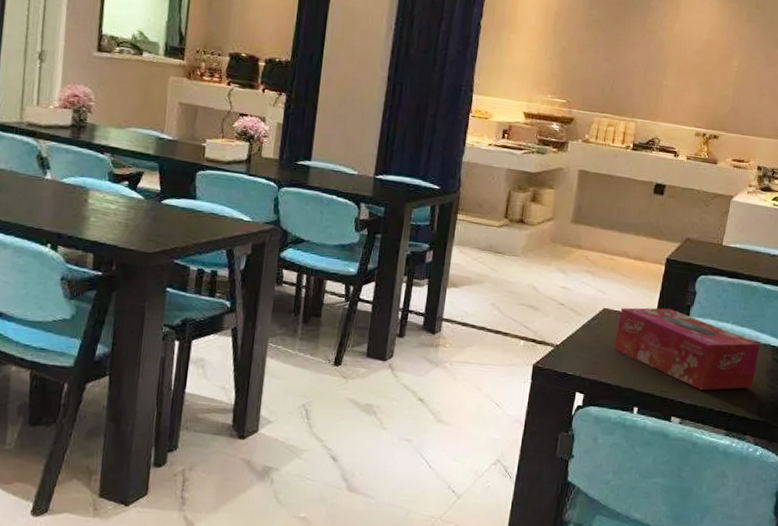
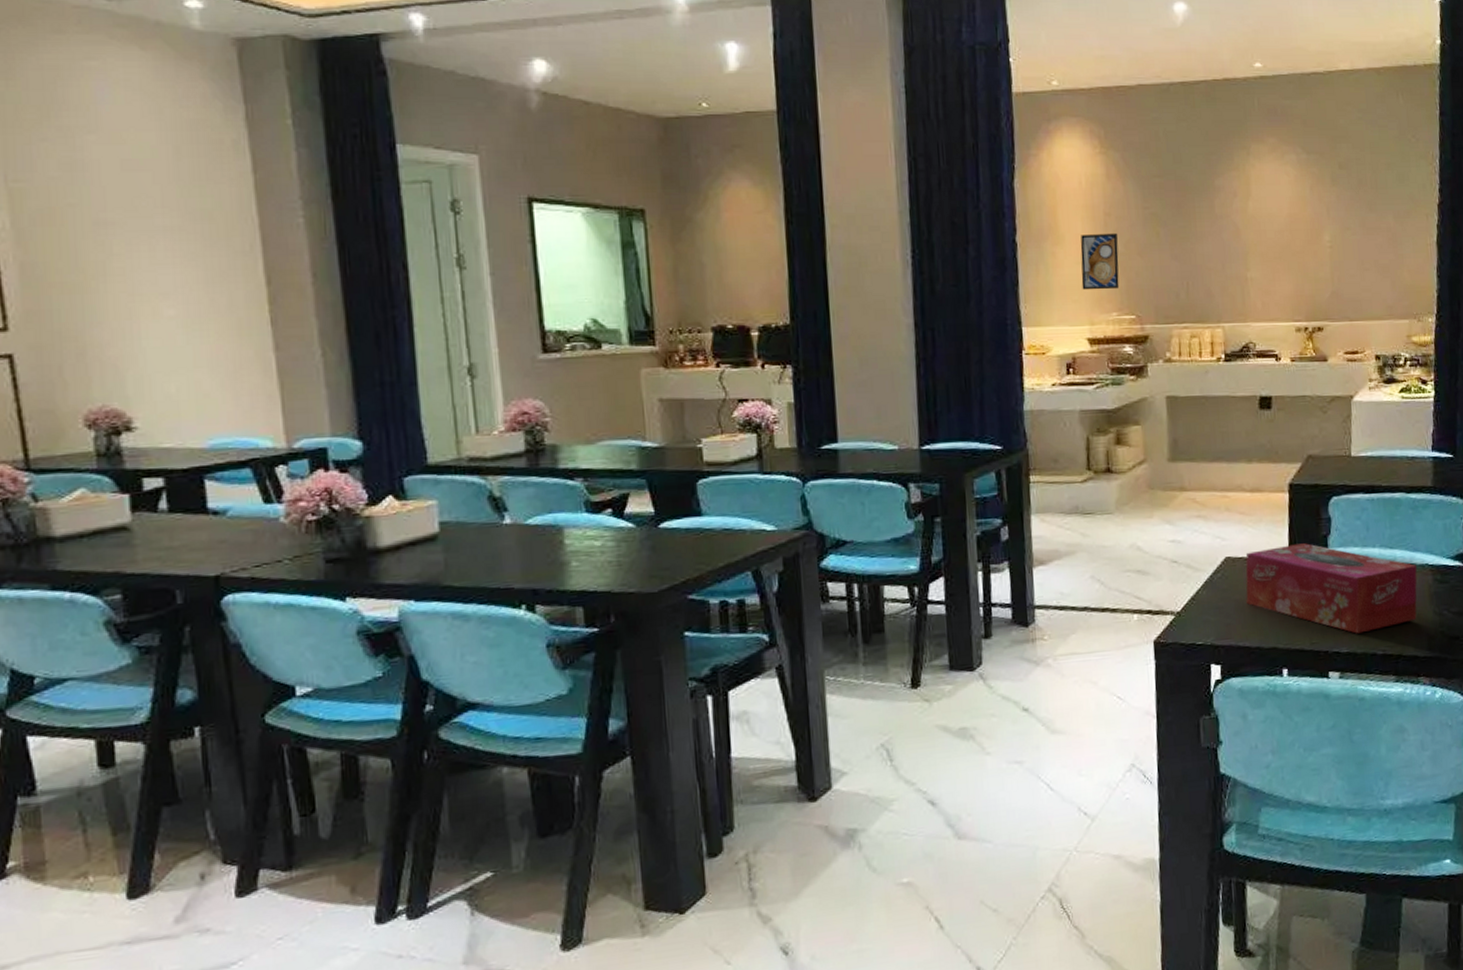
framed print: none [527,28,564,77] -> present [1080,232,1120,290]

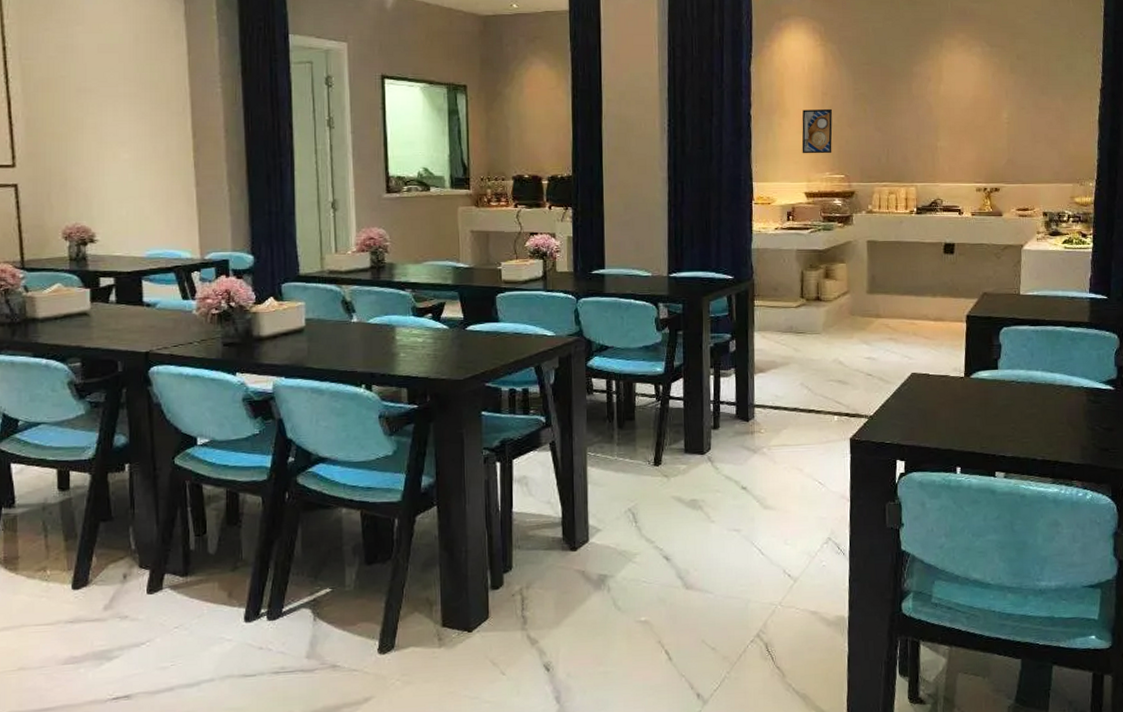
tissue box: present [1245,543,1417,634] -> none [928,365,1074,442]

